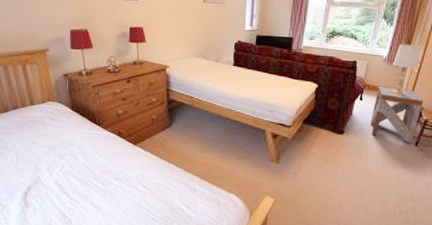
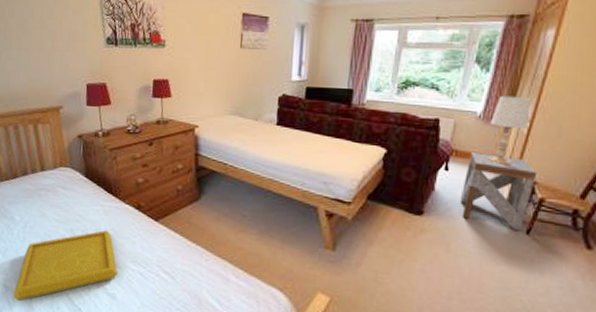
serving tray: none [9,153,102,217] -> present [13,229,118,302]

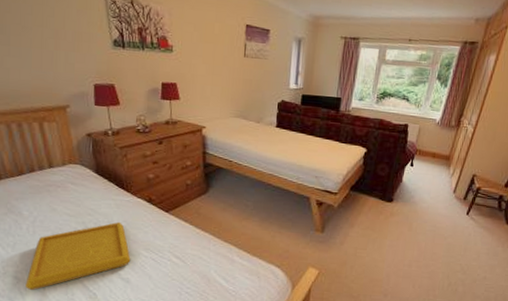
side table: present [459,152,538,231] -> none [420,152,477,213]
table lamp: present [488,95,532,165] -> none [442,107,476,162]

